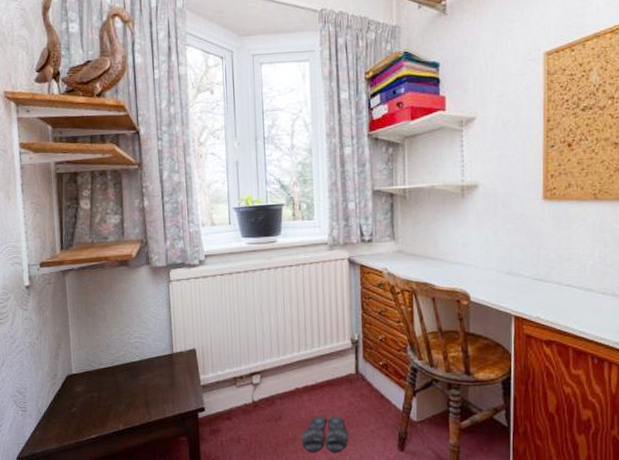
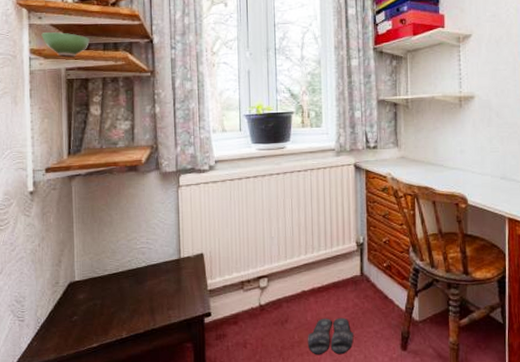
bowl: none [29,125,78,151] -> present [40,32,91,58]

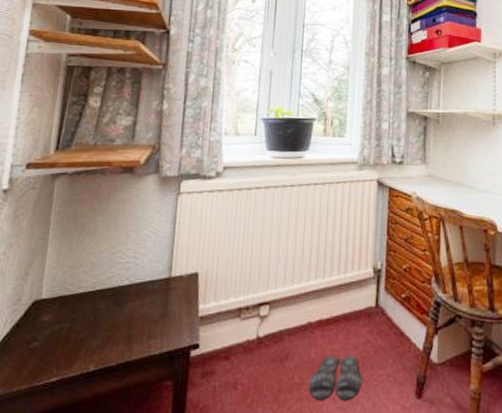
bowl: present [40,32,91,58] -> none [44,14,100,43]

